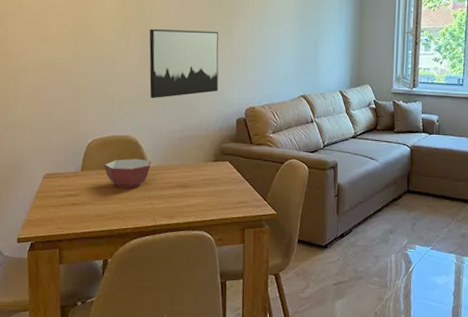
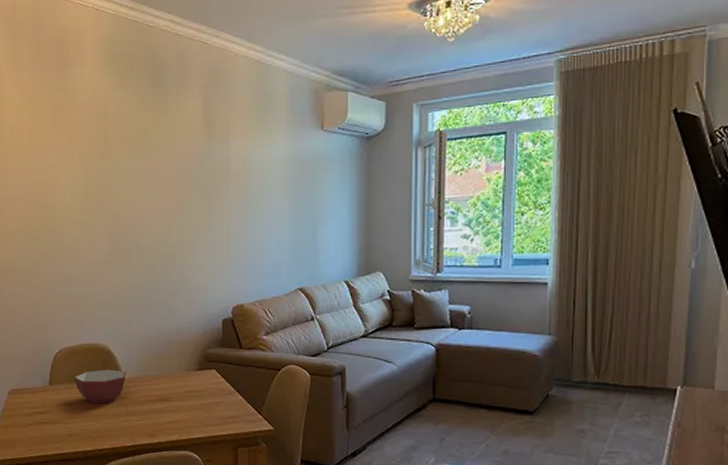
wall art: present [149,28,219,99] -> none [116,216,200,300]

